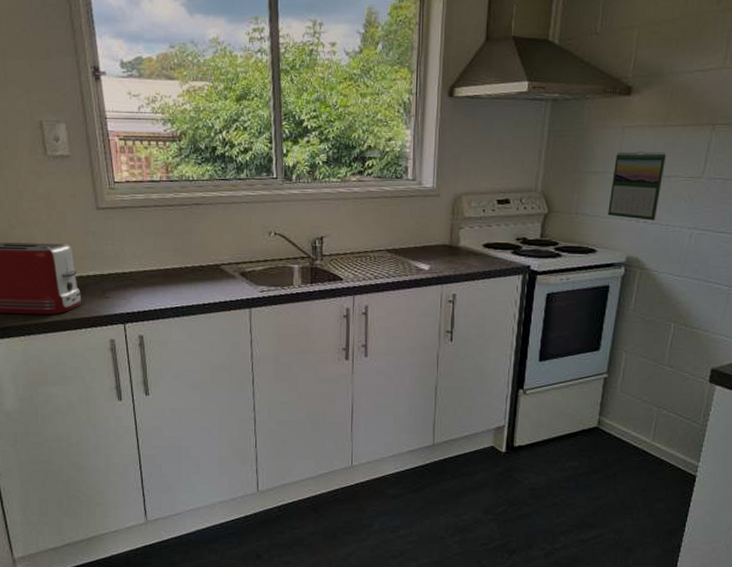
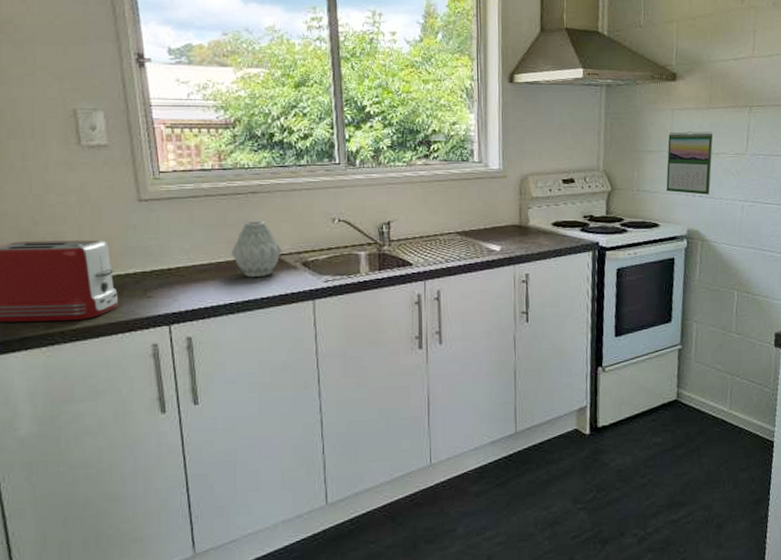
vase: none [176,232,223,284] -> present [230,221,282,277]

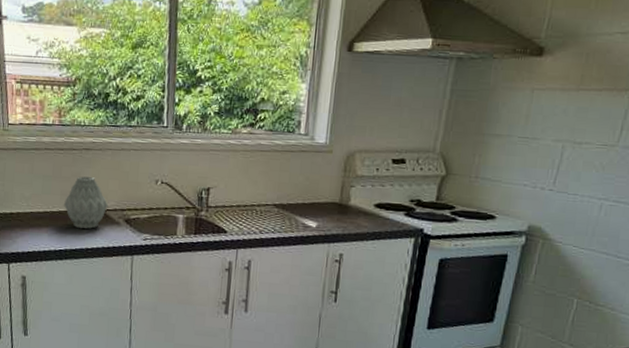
calendar: present [666,130,714,195] -> none [510,114,579,189]

